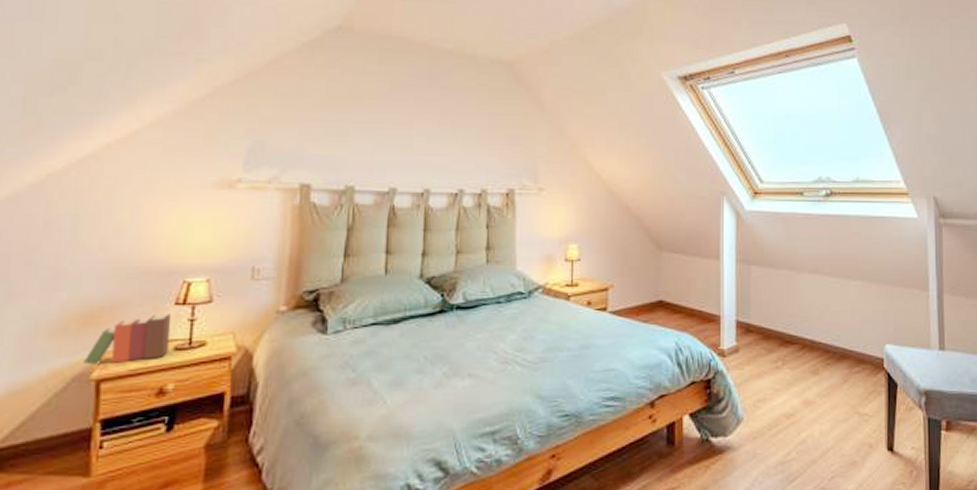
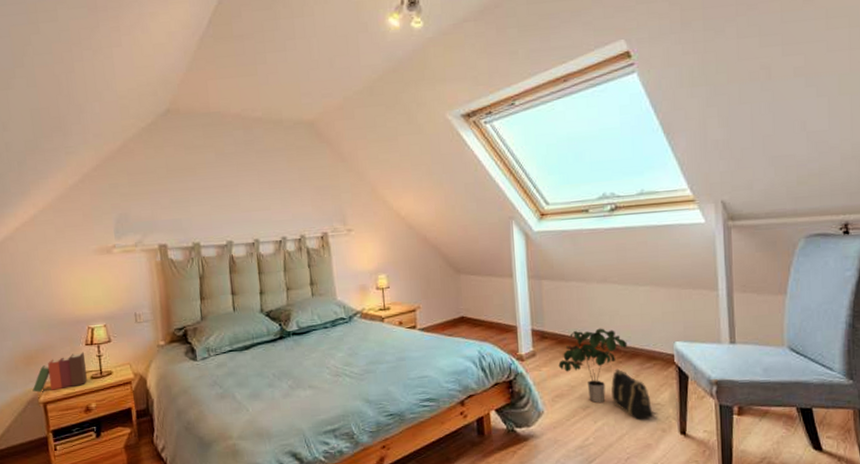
potted plant: none [763,324,837,411] -> present [558,328,628,404]
handbag: none [818,371,866,432] -> present [611,368,659,419]

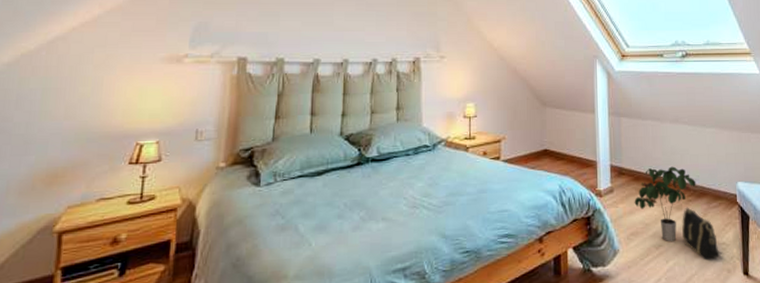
books: present [32,352,87,393] -> none [48,171,126,219]

